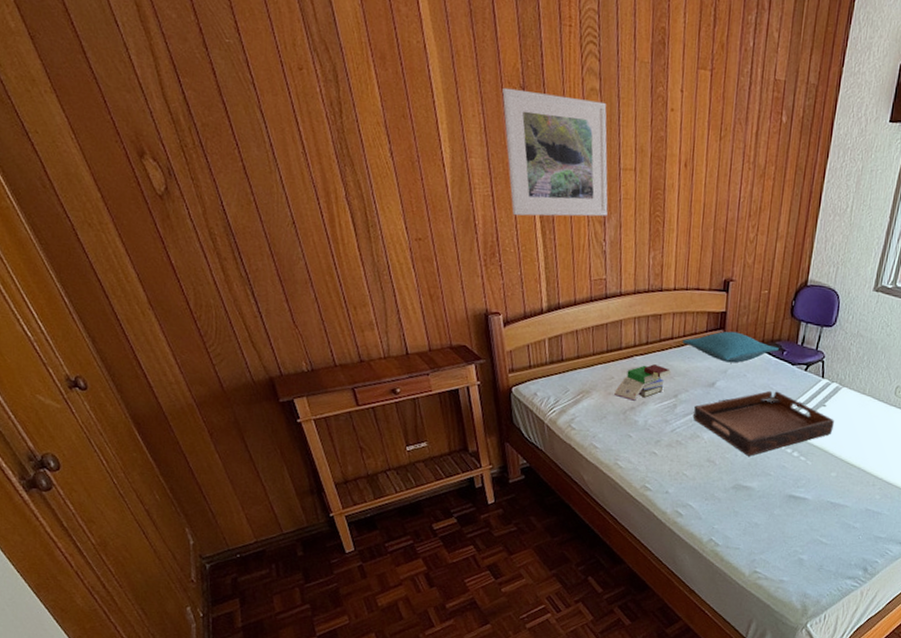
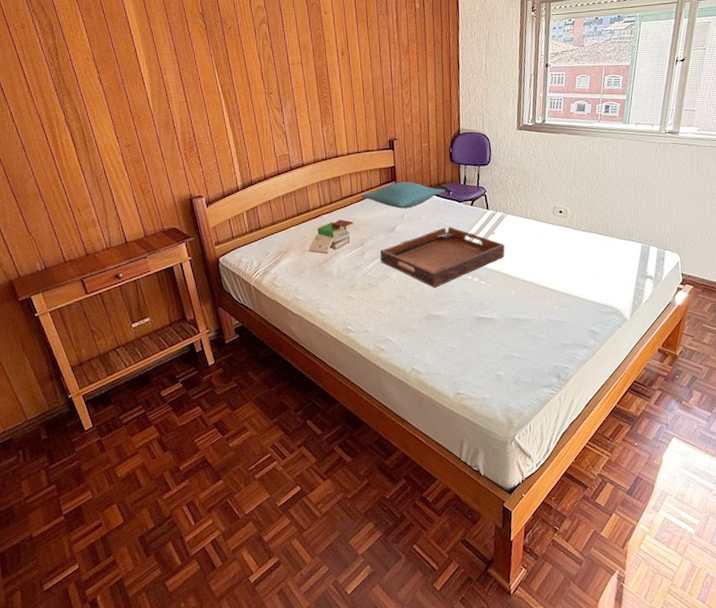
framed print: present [502,87,608,217] -> none [186,15,283,115]

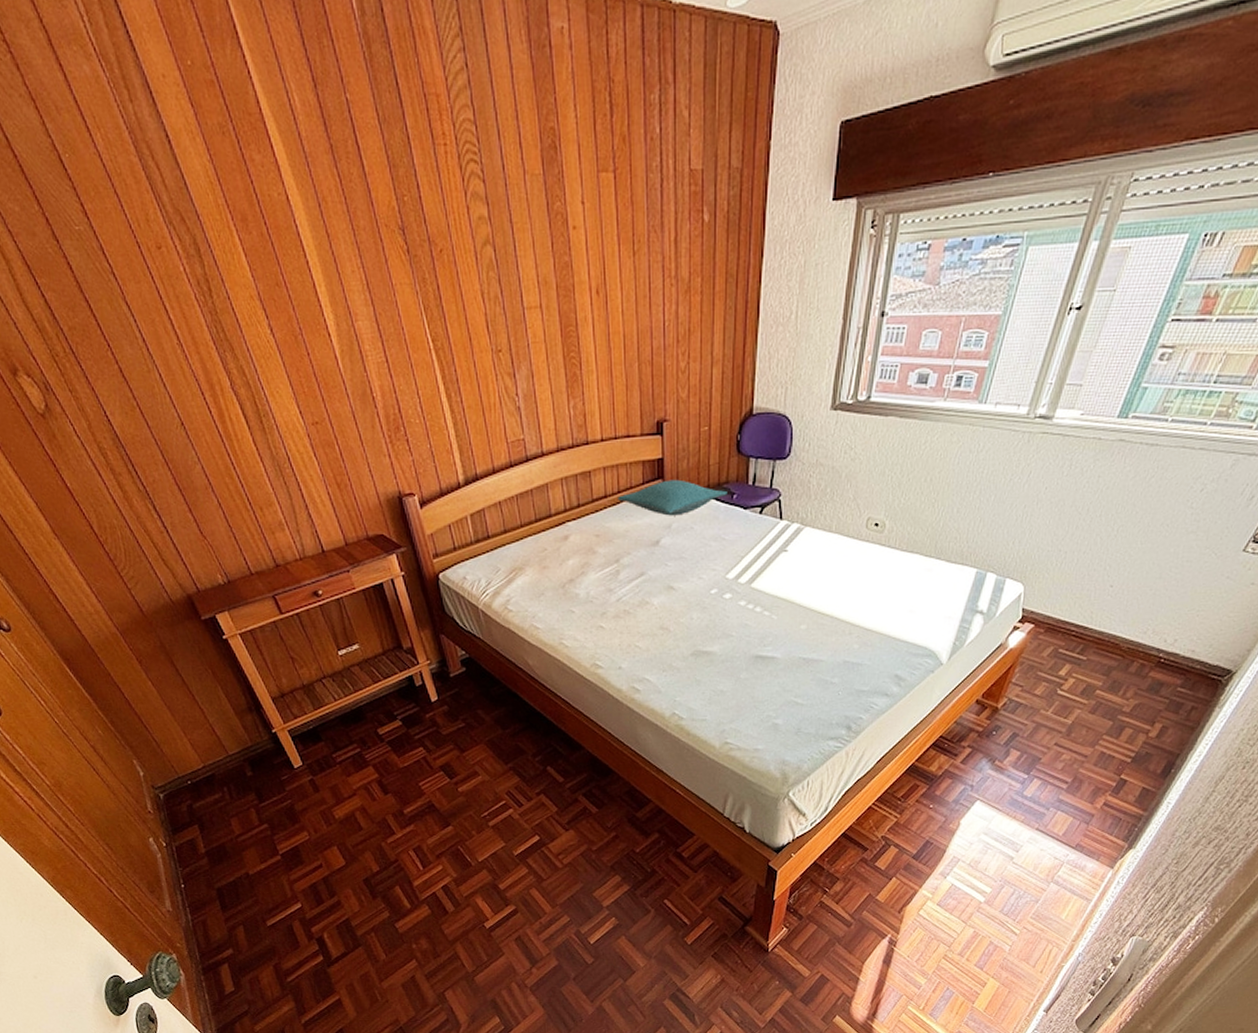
book: present [309,220,355,254] -> none [550,529,608,572]
serving tray: present [380,227,505,288] -> none [640,541,799,618]

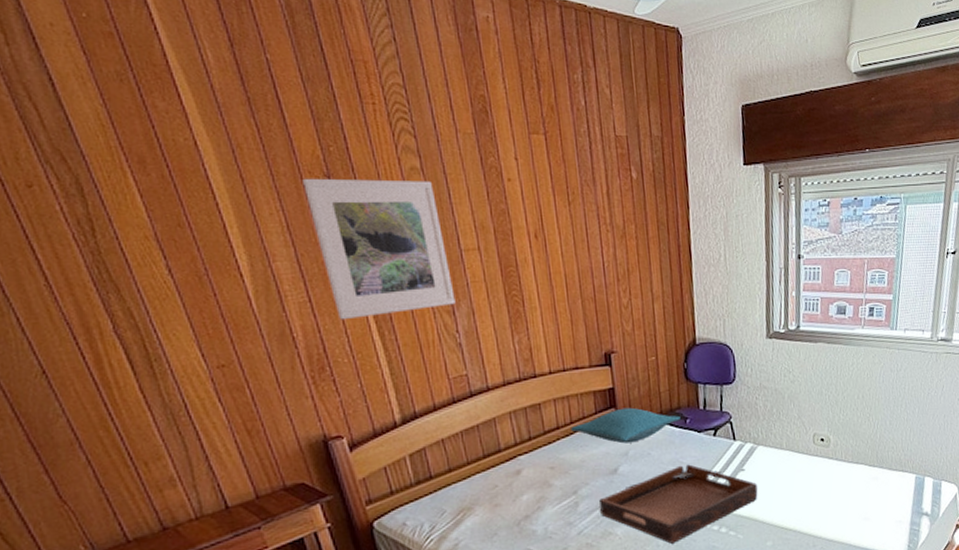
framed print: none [380,231,516,381] -> present [303,178,456,320]
serving tray: none [640,541,799,618] -> present [599,464,758,544]

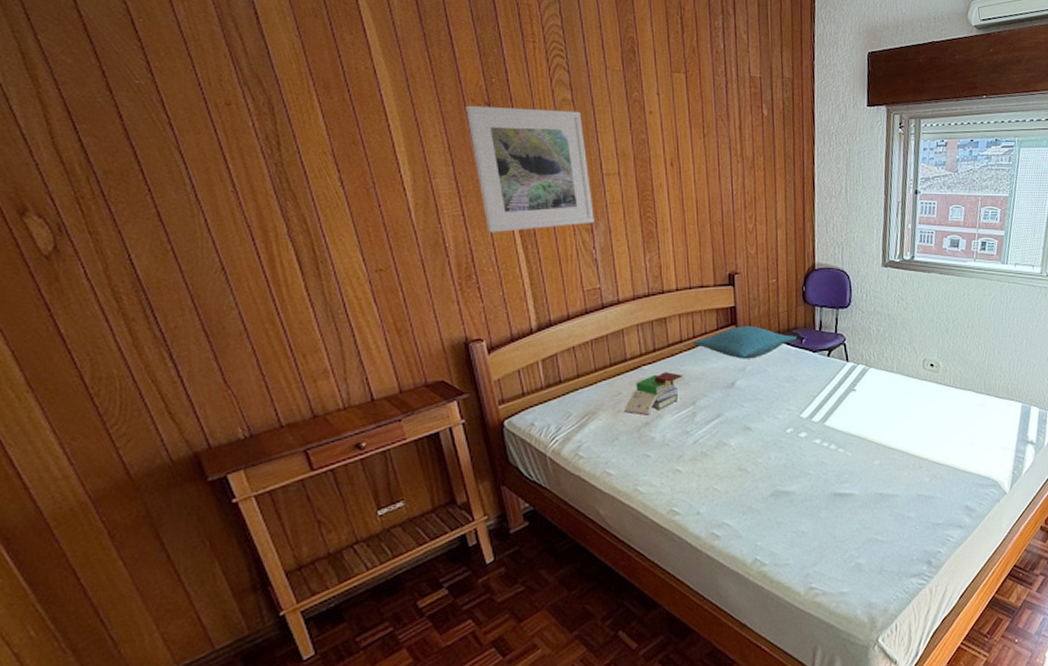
book: none [502,461,564,509] -> present [624,372,684,416]
serving tray: present [599,464,758,544] -> none [716,382,868,457]

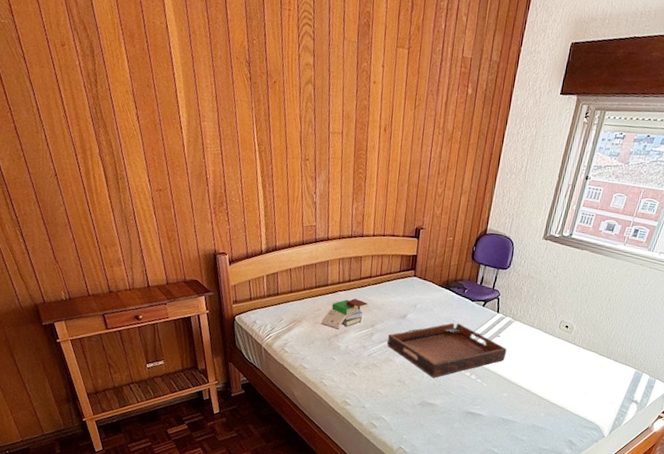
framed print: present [466,105,594,233] -> none [231,62,319,173]
pillow: present [693,325,797,359] -> none [379,271,461,299]
serving tray: none [716,382,868,457] -> present [387,322,507,378]

